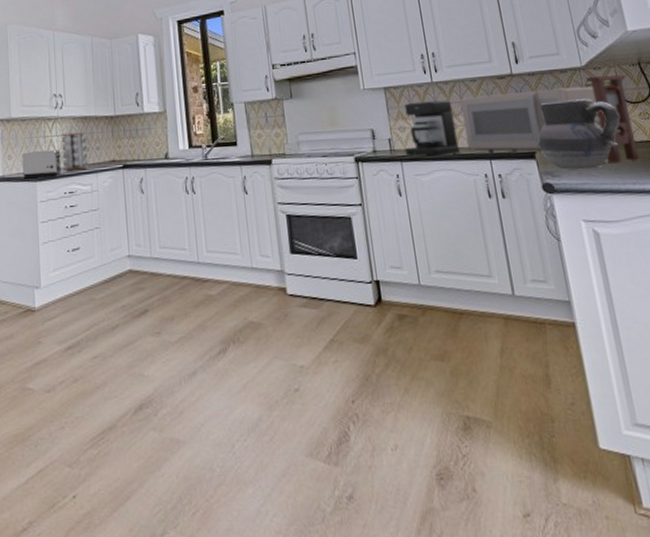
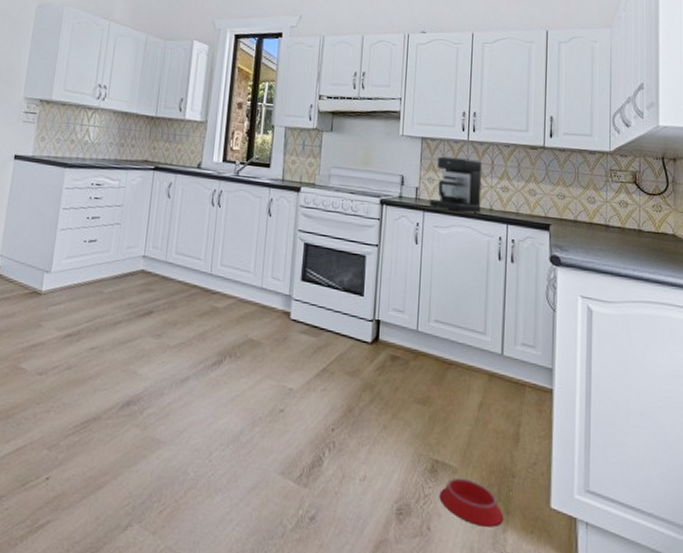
toaster: present [22,150,62,178] -> none [53,137,95,165]
spice rack: present [61,126,89,171] -> none [94,119,124,165]
microwave: present [460,87,597,155] -> none [489,161,617,223]
pet bowl: none [478,431,552,479] -> present [439,477,504,527]
ceramic jug: present [538,98,620,170] -> none [555,179,634,250]
paper towel holder: present [586,74,640,163] -> none [611,162,647,249]

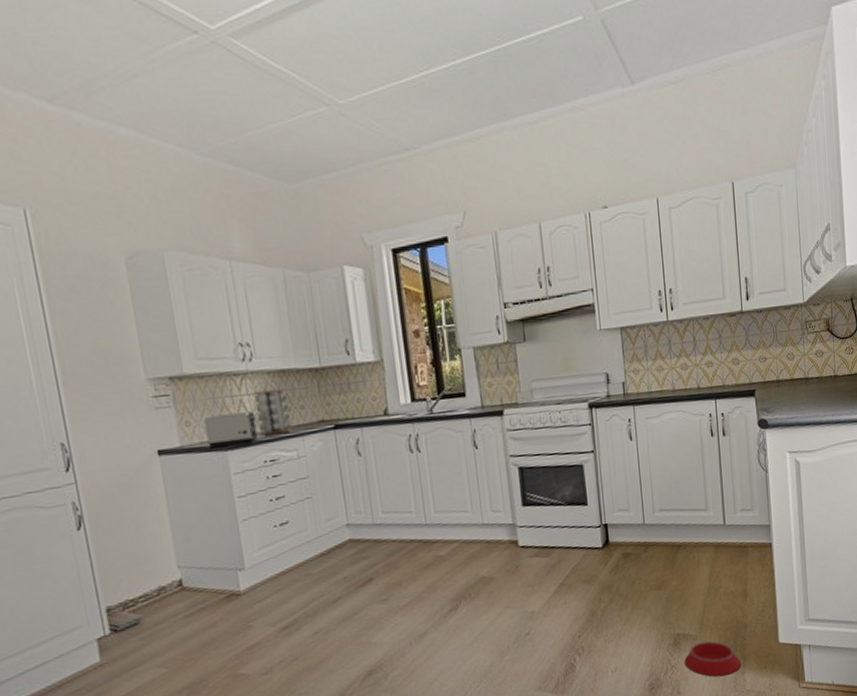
toaster: none [53,137,95,165] -> present [204,411,258,447]
spice rack: none [94,119,124,165] -> present [253,382,293,436]
coffee maker: present [429,156,482,213] -> none [637,339,689,400]

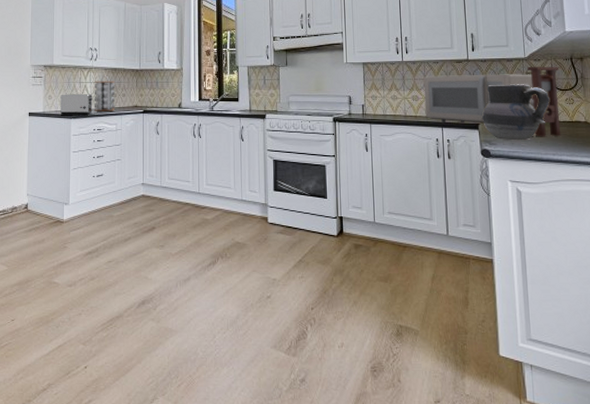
pet bowl: present [684,641,741,677] -> none [405,338,461,375]
microwave: none [692,323,812,395] -> present [423,74,533,124]
ceramic jug: none [759,335,829,406] -> present [482,84,550,141]
paper towel holder: none [806,310,840,397] -> present [527,66,561,137]

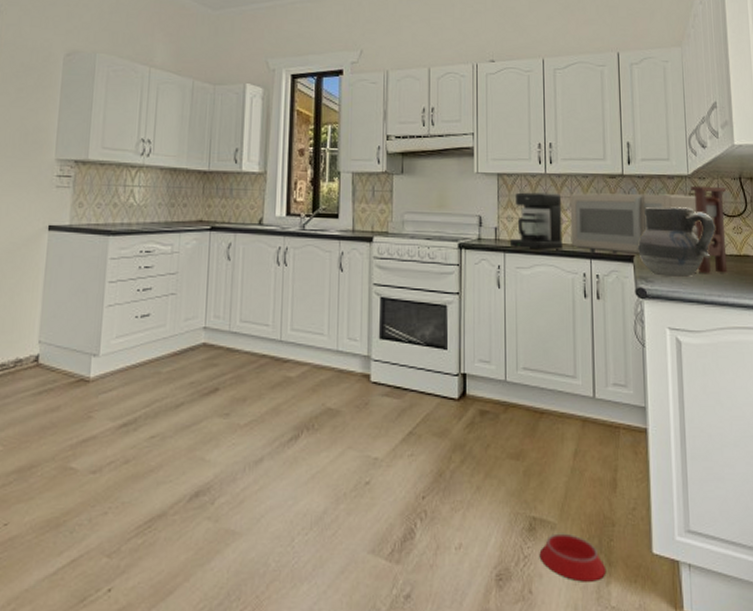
toaster: present [60,94,93,115] -> none [94,201,142,231]
spice rack: present [94,75,116,113] -> none [142,177,174,228]
coffee maker: none [374,76,419,121] -> present [509,192,563,250]
pet bowl: none [405,338,461,375] -> present [539,533,607,582]

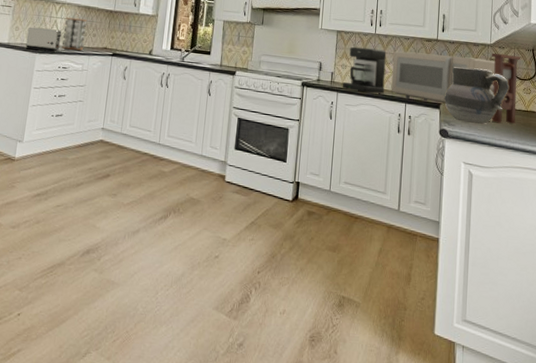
toaster: none [94,201,142,231] -> present [25,27,62,51]
spice rack: none [142,177,174,228] -> present [61,12,87,51]
pet bowl: present [539,533,607,582] -> none [345,310,397,350]

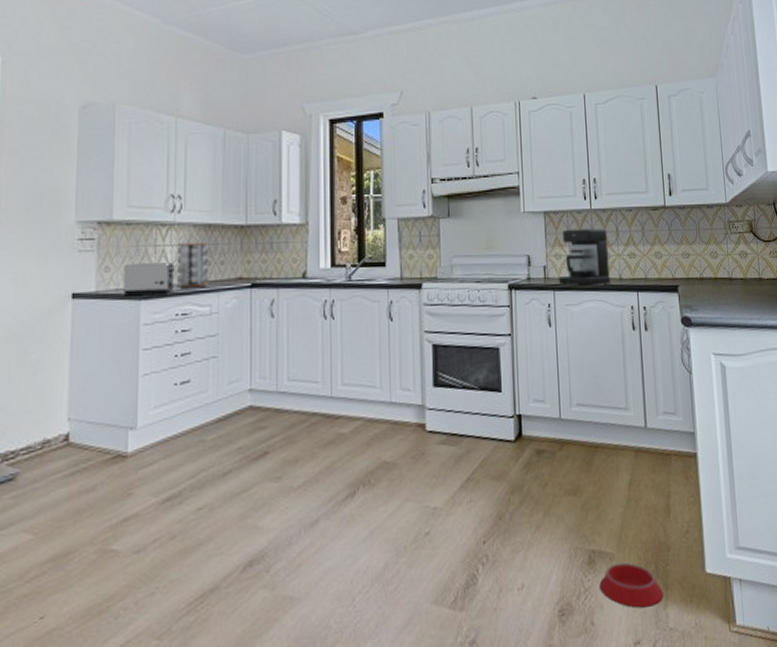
pet bowl: none [345,310,397,350] -> present [599,562,664,608]
microwave: present [391,51,496,103] -> none [615,223,736,287]
ceramic jug: present [444,66,509,125] -> none [682,235,753,305]
paper towel holder: present [490,52,520,124] -> none [729,213,766,299]

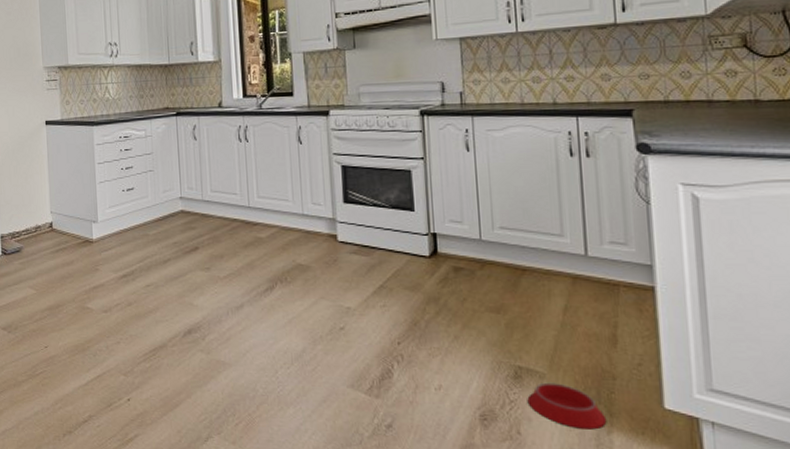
toaster: present [123,262,175,295] -> none [79,96,117,122]
spice rack: present [176,234,210,289] -> none [116,74,143,117]
coffee maker: present [558,228,610,286] -> none [477,51,542,112]

